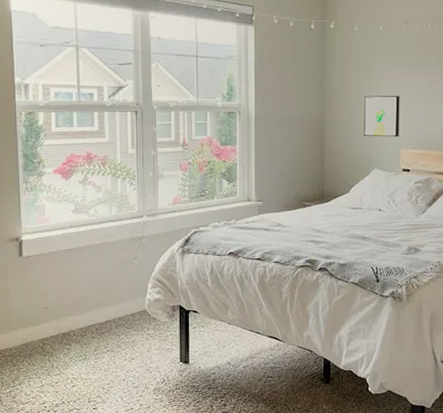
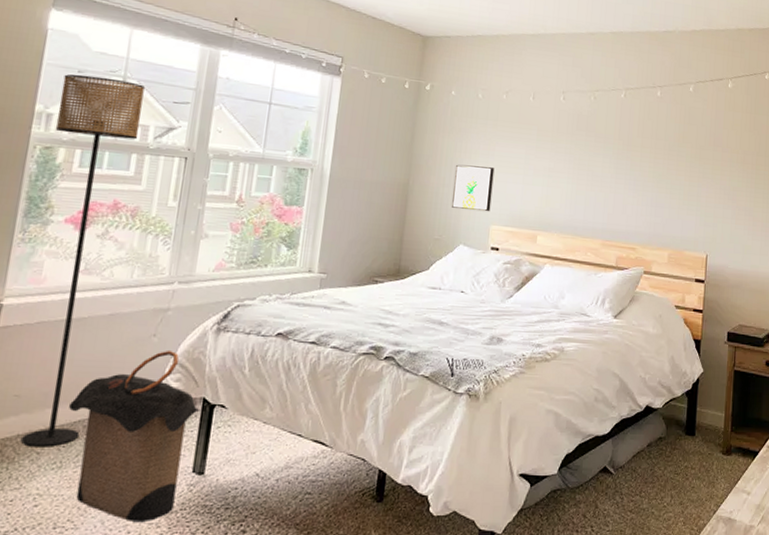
floor lamp: none [31,48,96,345] -> present [21,74,145,447]
laundry hamper: none [83,269,180,397] -> present [69,349,202,521]

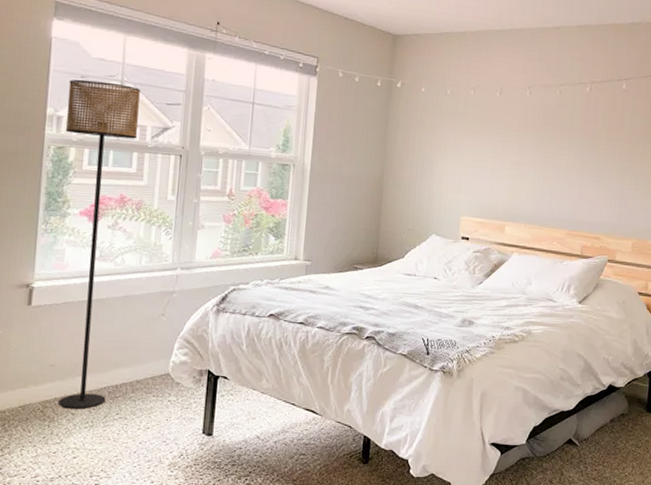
laundry hamper: present [69,349,202,521] -> none [96,327,207,473]
wall art: present [451,164,495,212] -> none [423,158,464,204]

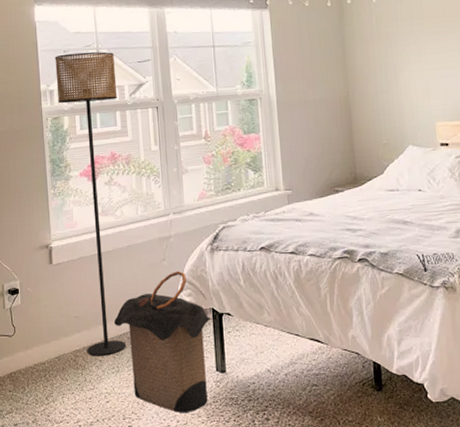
laundry hamper: none [96,327,207,473] -> present [114,270,213,412]

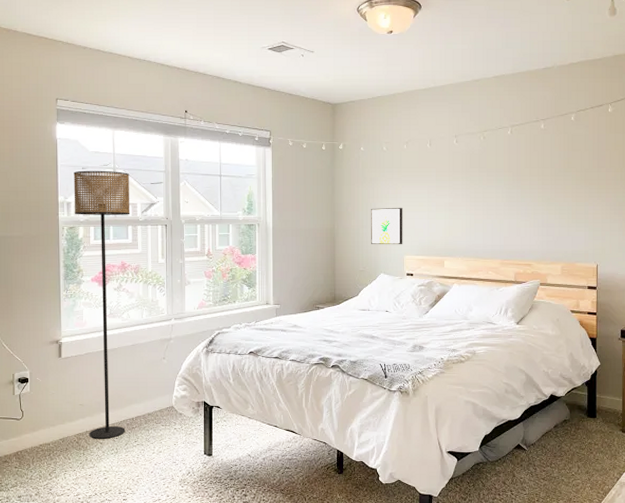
laundry hamper: present [114,270,213,412] -> none [116,368,204,488]
wall art: none [389,65,433,111] -> present [370,207,403,245]

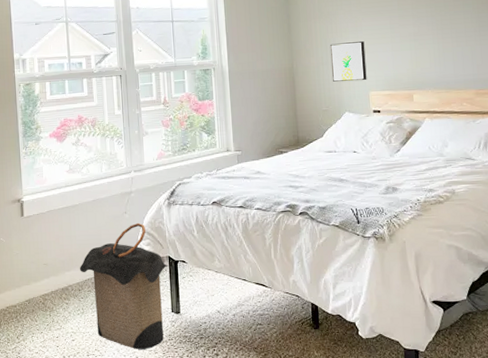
floor lamp: present [73,170,130,439] -> none [27,24,91,299]
laundry hamper: none [116,368,204,488] -> present [80,222,169,349]

